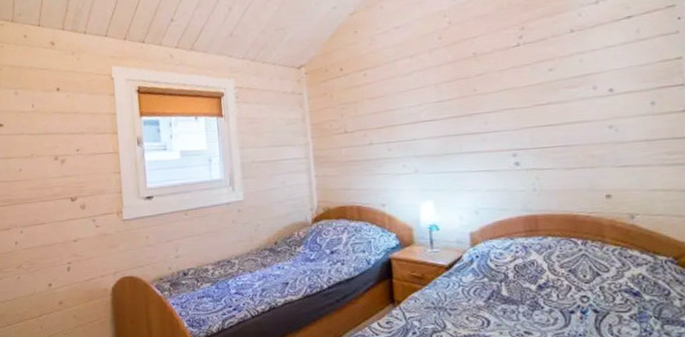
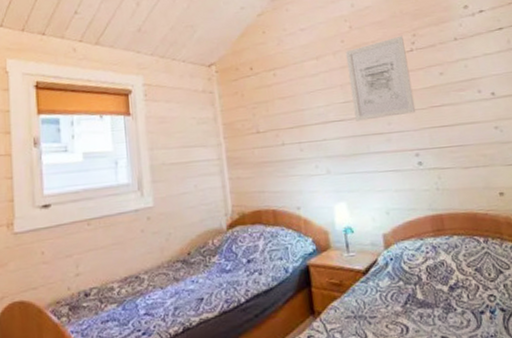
wall art: none [442,29,518,121] -> present [345,35,416,121]

